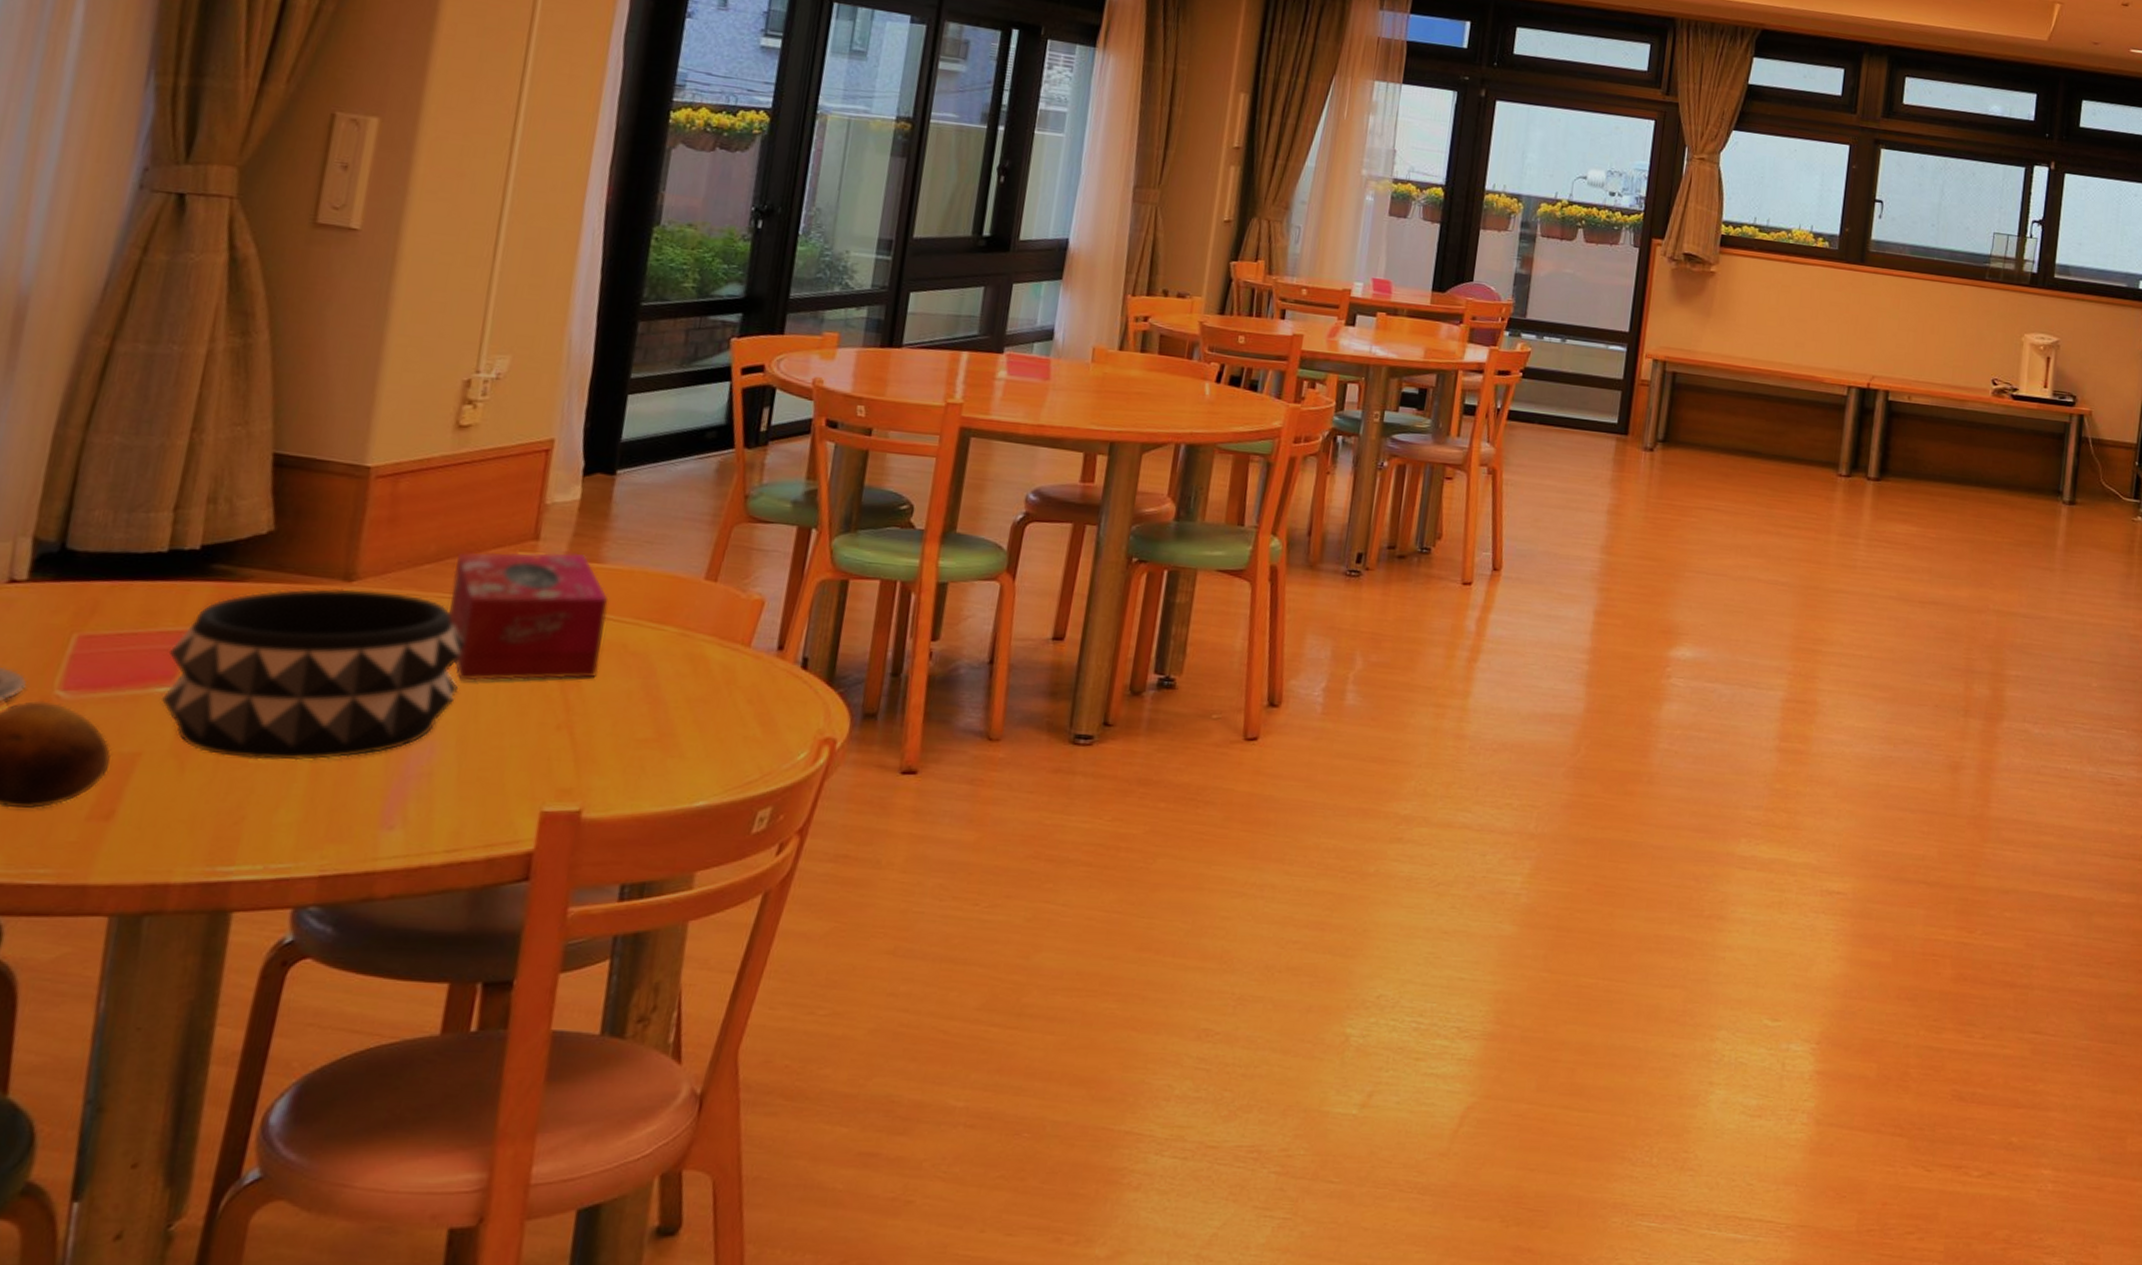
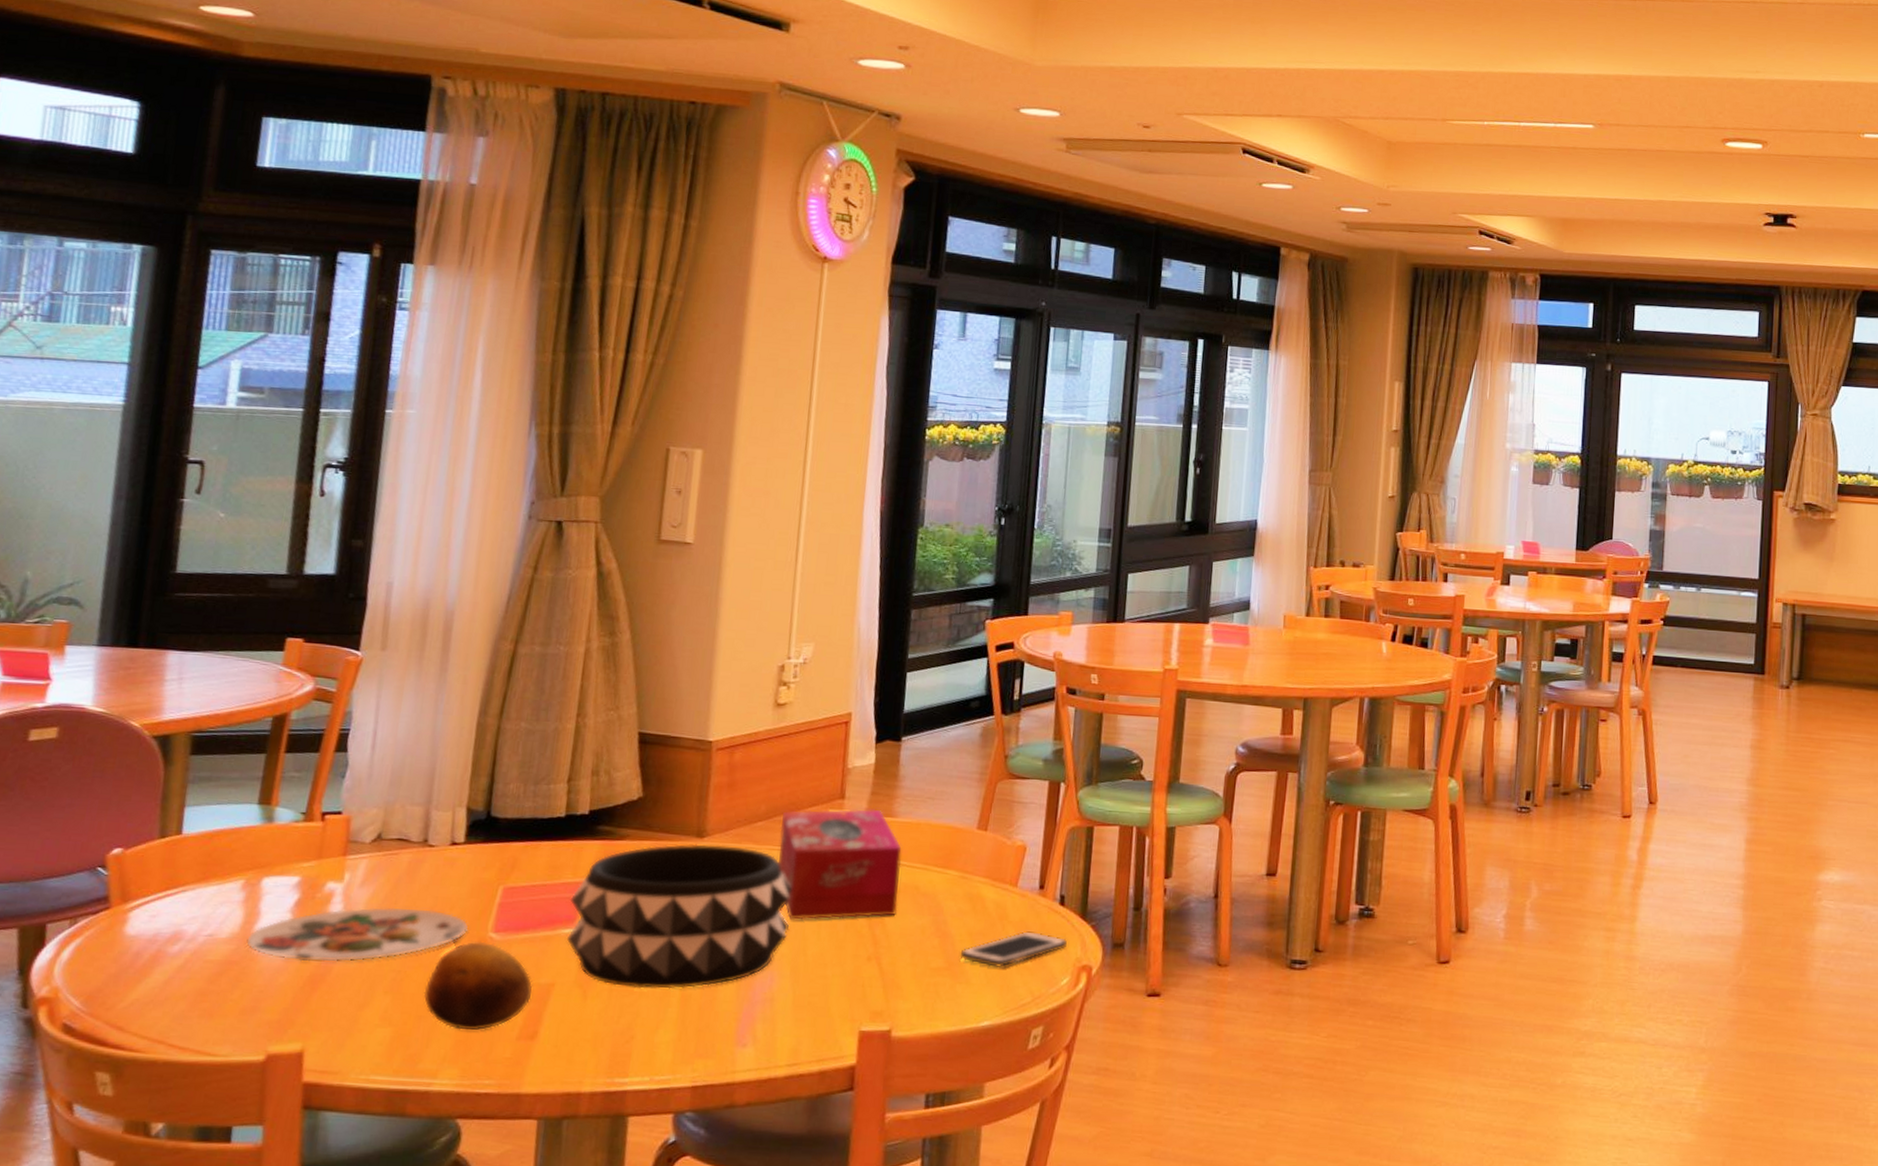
cell phone: none [673,698,808,739] -> present [960,931,1067,968]

